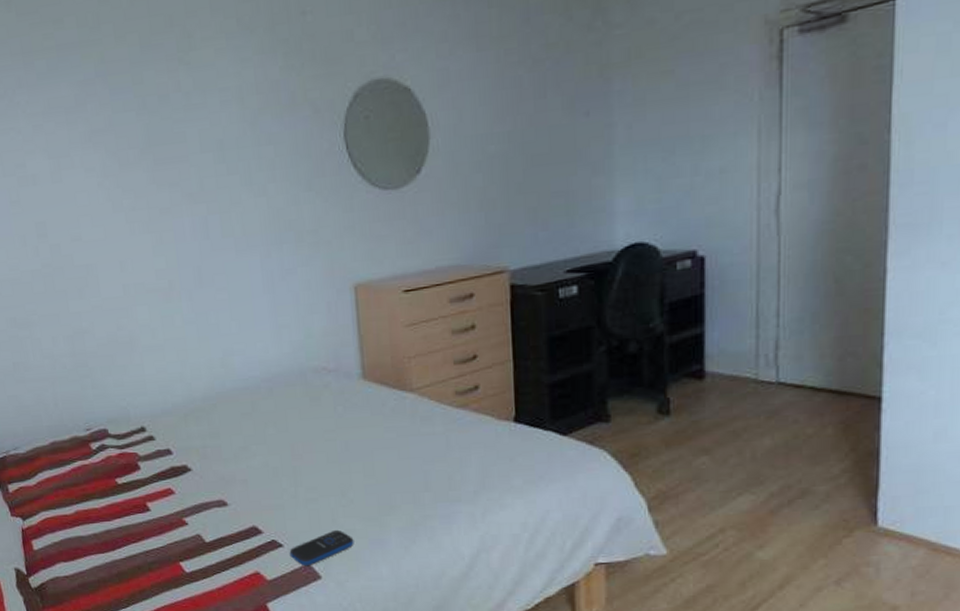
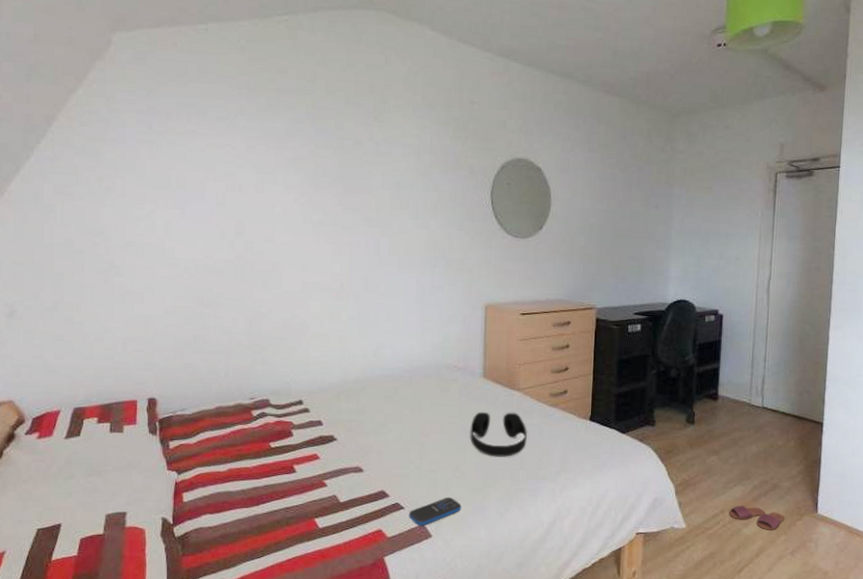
headphones: none [353,419,431,477] -> present [470,411,528,457]
slippers: none [733,520,823,553] -> present [729,505,785,530]

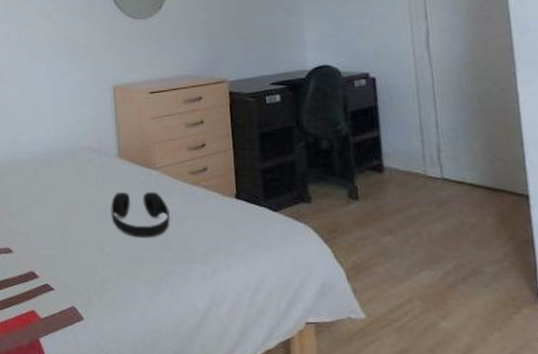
mobile phone: present [408,497,462,527] -> none [59,278,110,309]
slippers: present [729,505,785,530] -> none [418,293,496,325]

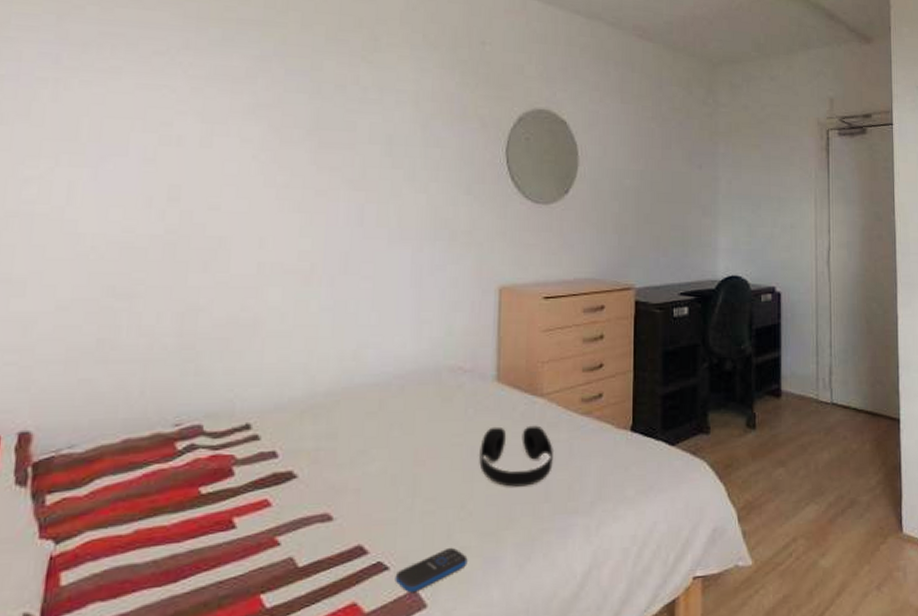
mobile phone: none [59,278,110,309] -> present [395,547,468,594]

